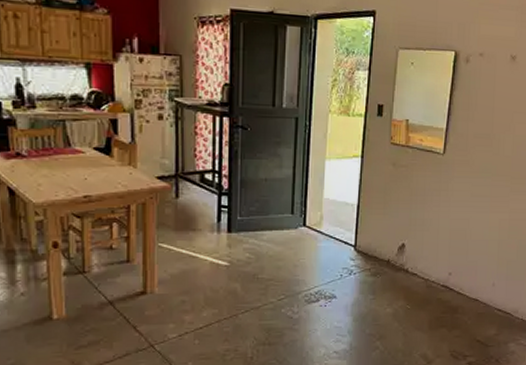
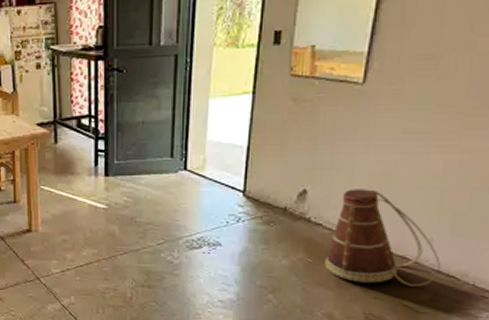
basket: none [420,242,501,324] -> present [325,189,441,287]

